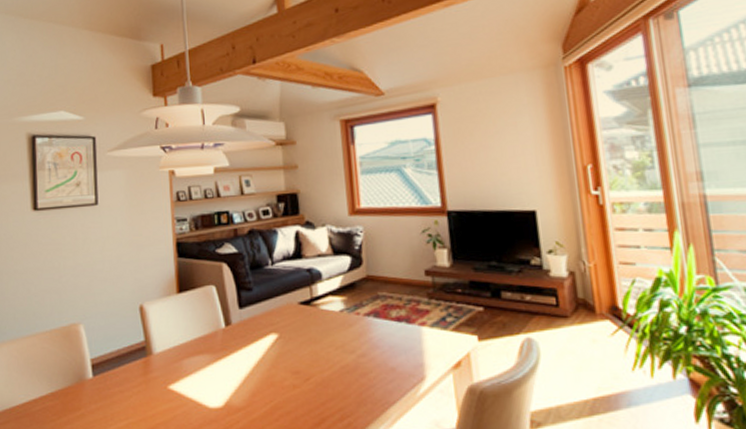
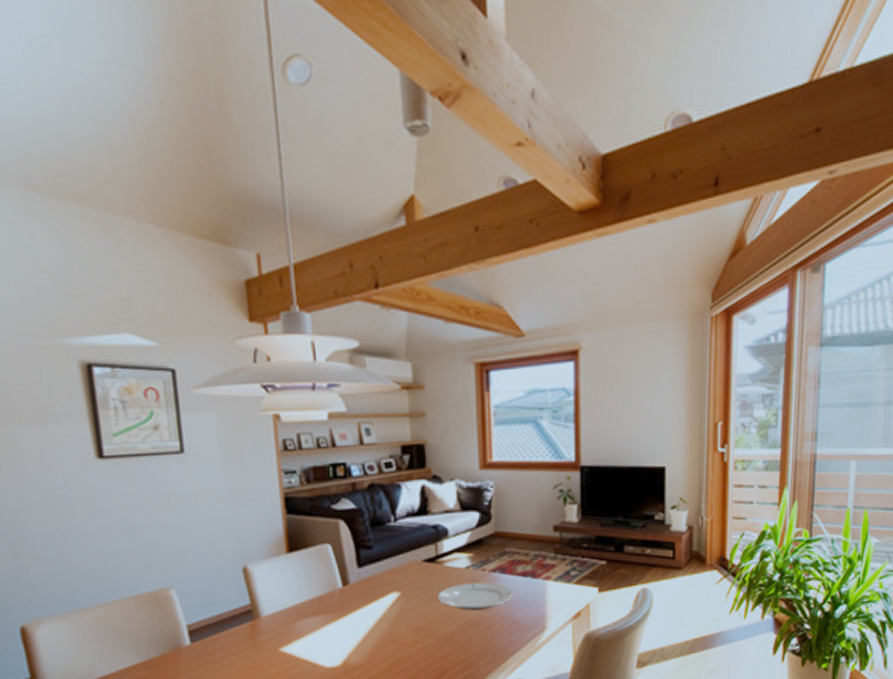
plate: none [313,326,389,355] -> present [437,582,514,611]

